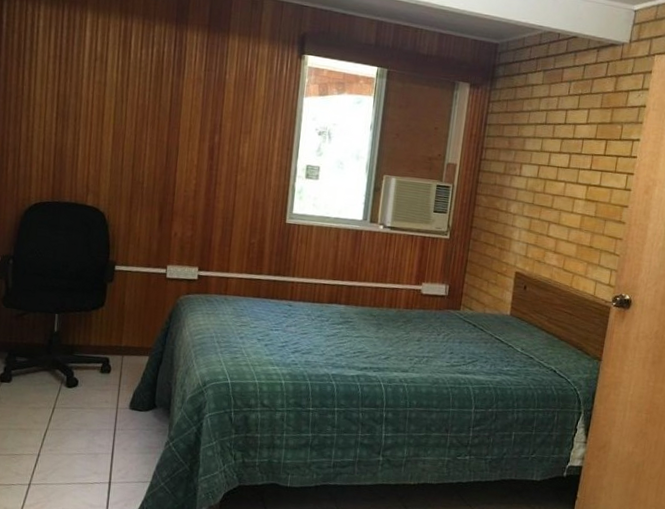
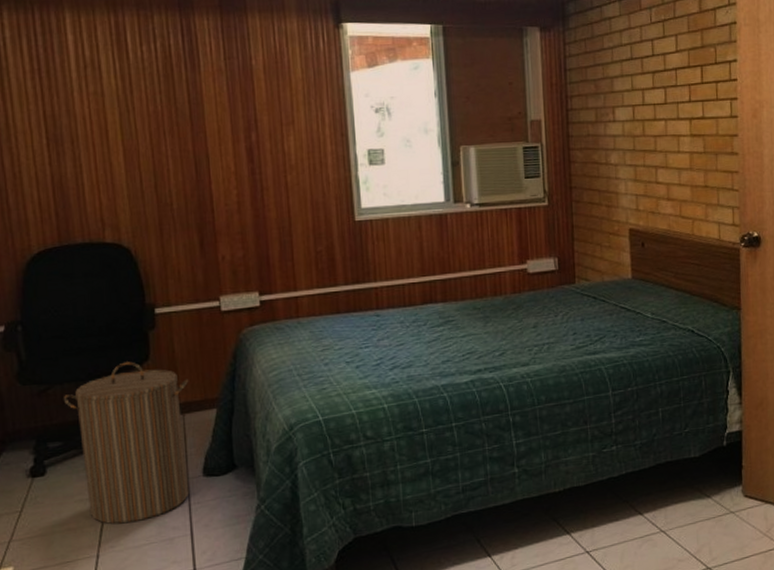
laundry hamper: none [33,304,132,435] -> present [63,361,190,525]

